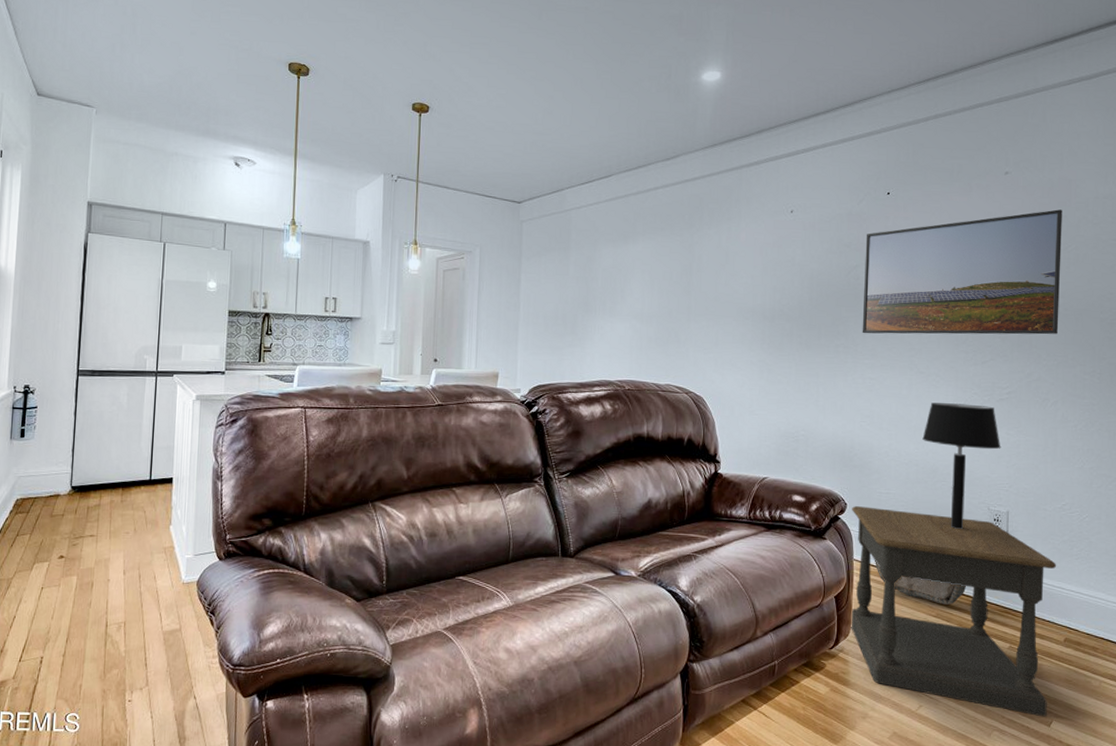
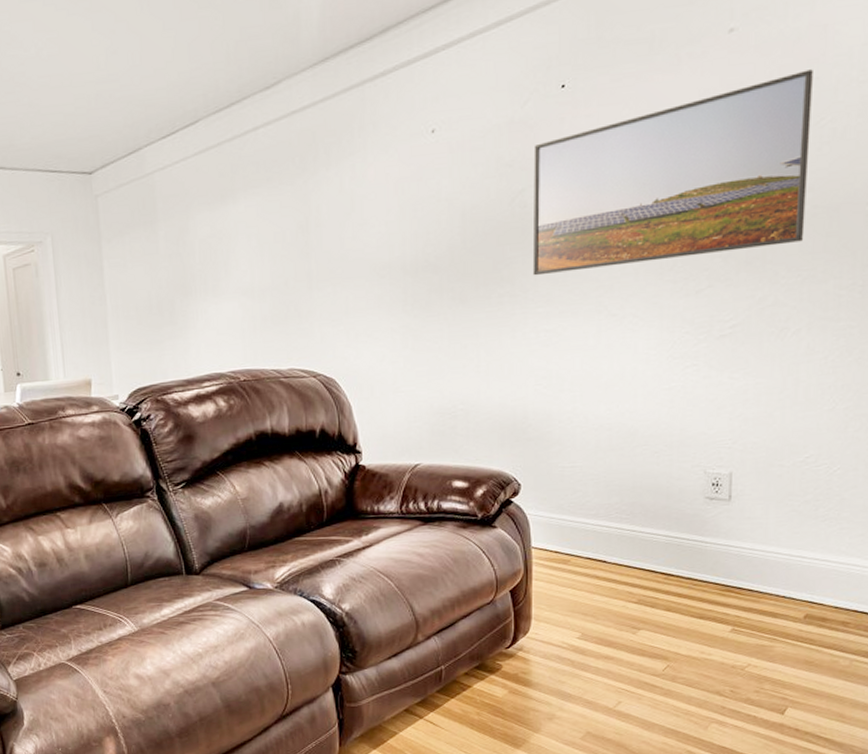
side table: present [850,506,1057,717] -> none [527,485,796,705]
bag: present [875,560,966,605] -> none [558,546,675,589]
table lamp: present [922,403,1001,530] -> none [616,346,722,501]

